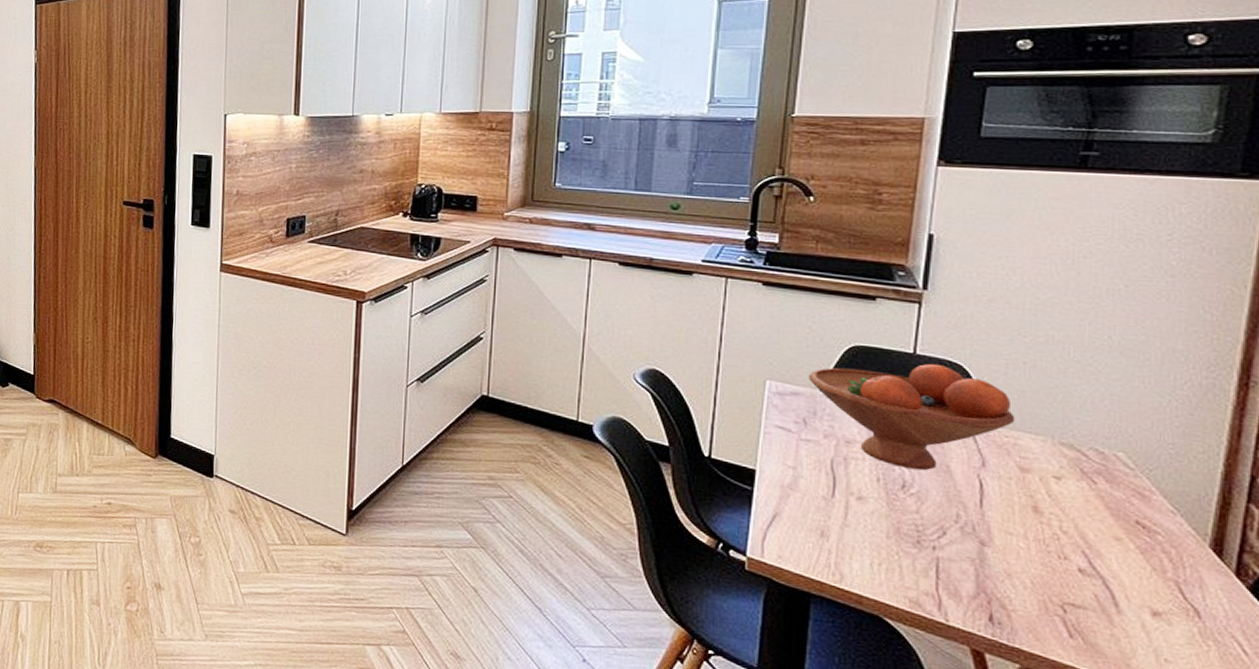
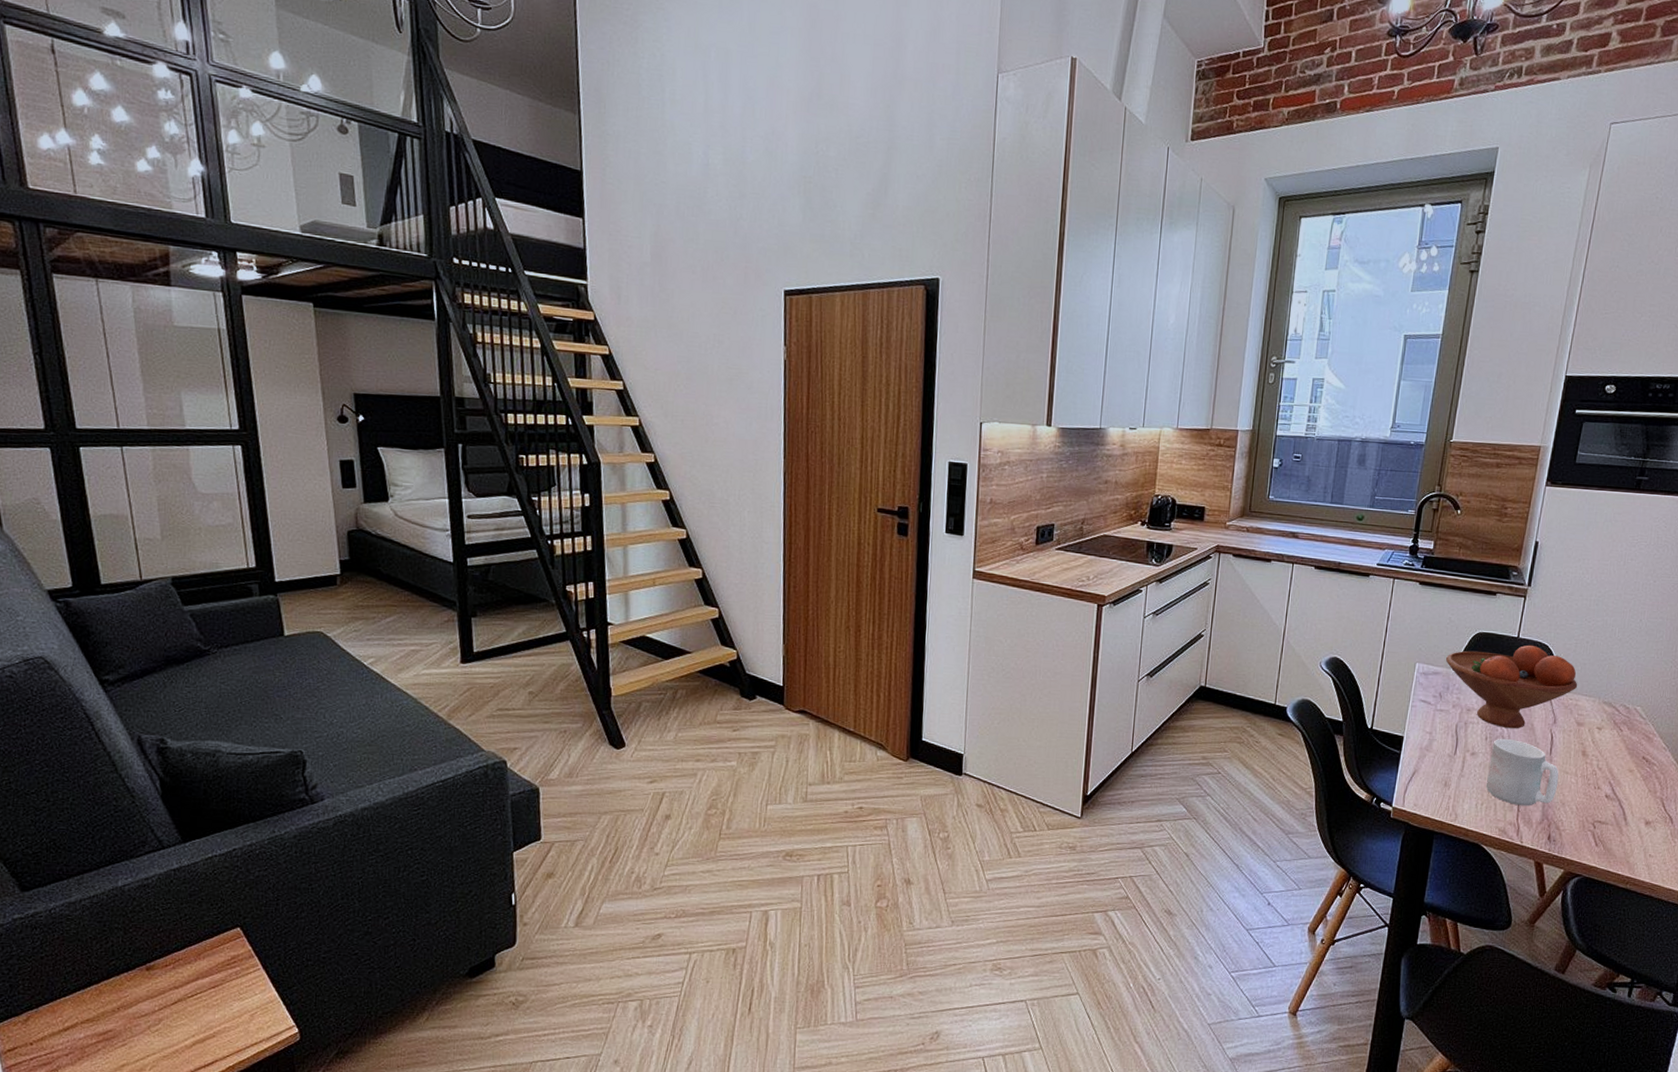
mug: none [883,481,998,574] -> present [1485,738,1559,806]

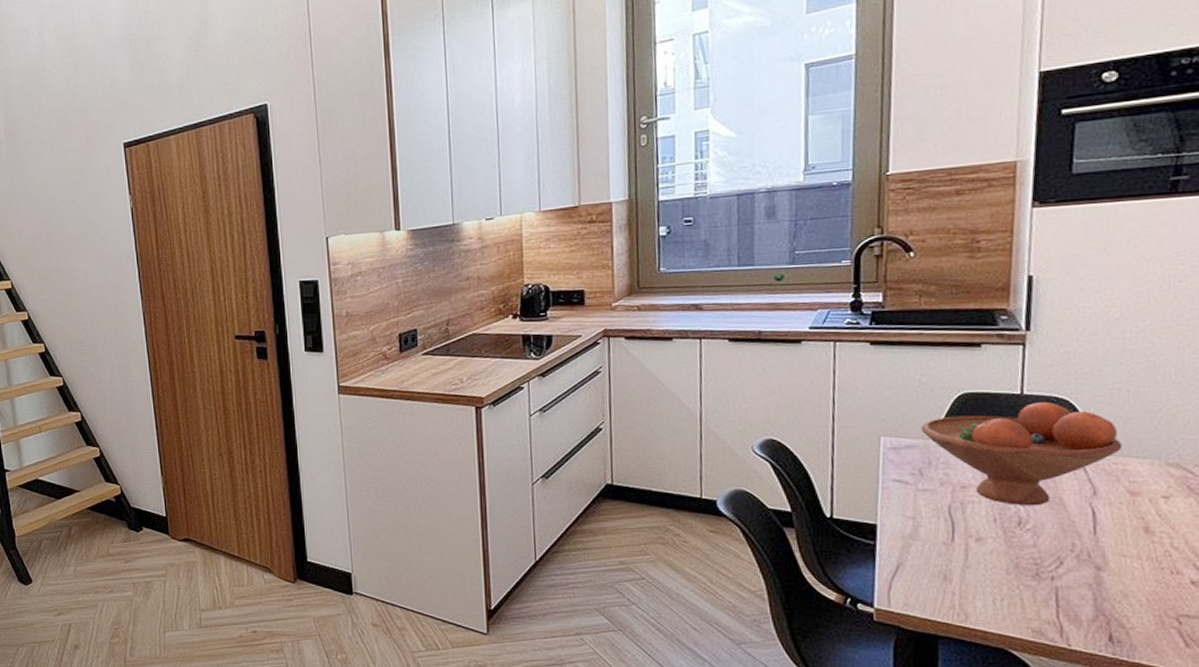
mug: present [1485,738,1559,806] -> none [1003,518,1114,600]

